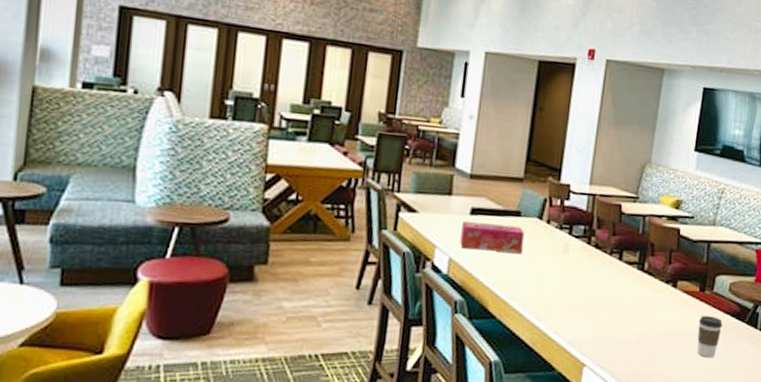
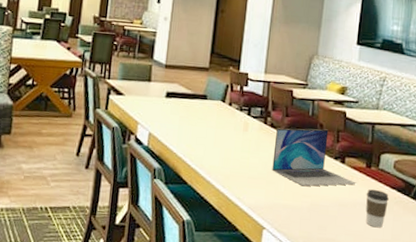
tissue box: present [460,220,525,253] -> none [158,102,211,130]
laptop: none [595,249,689,316] -> present [272,128,357,187]

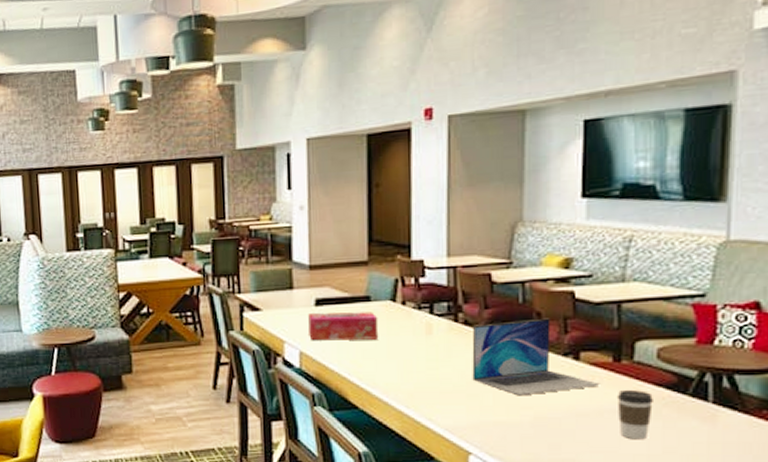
tissue box: none [158,102,211,130] -> present [308,312,379,341]

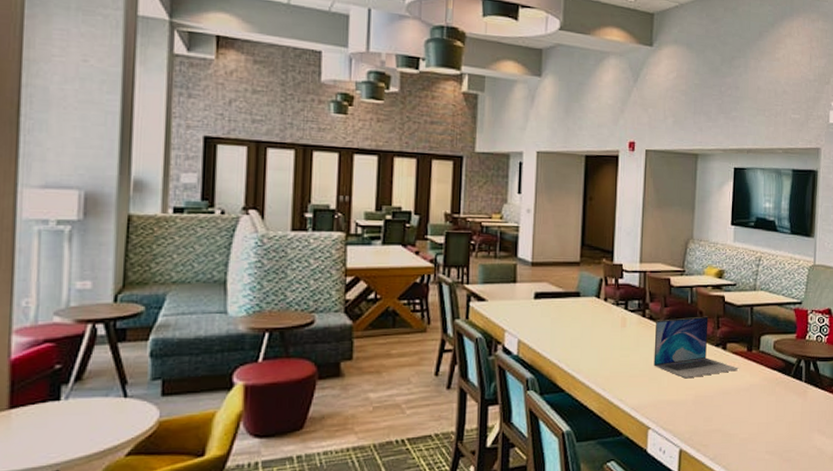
tissue box: present [308,312,379,341] -> none [527,304,585,331]
coffee cup: present [616,389,653,440] -> none [749,372,771,412]

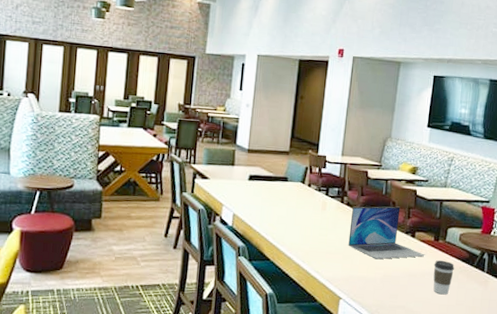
coffee cup: none [749,372,771,412] -> present [433,260,454,295]

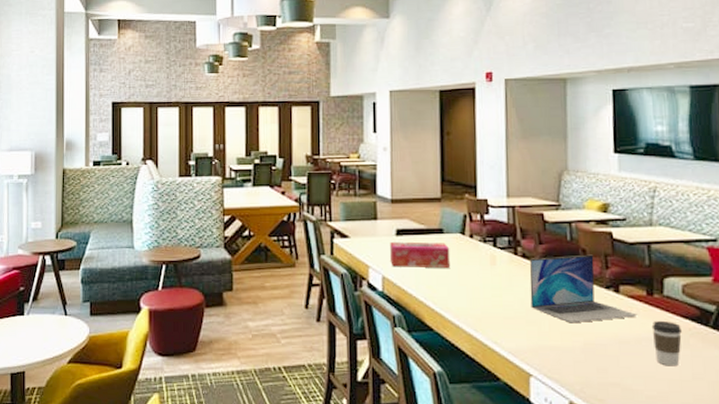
tissue box: none [241,185,291,210] -> present [390,241,451,268]

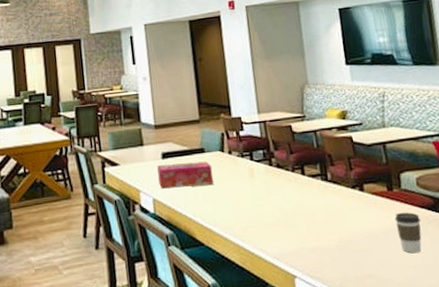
laptop: present [529,254,638,324] -> none [284,158,382,224]

